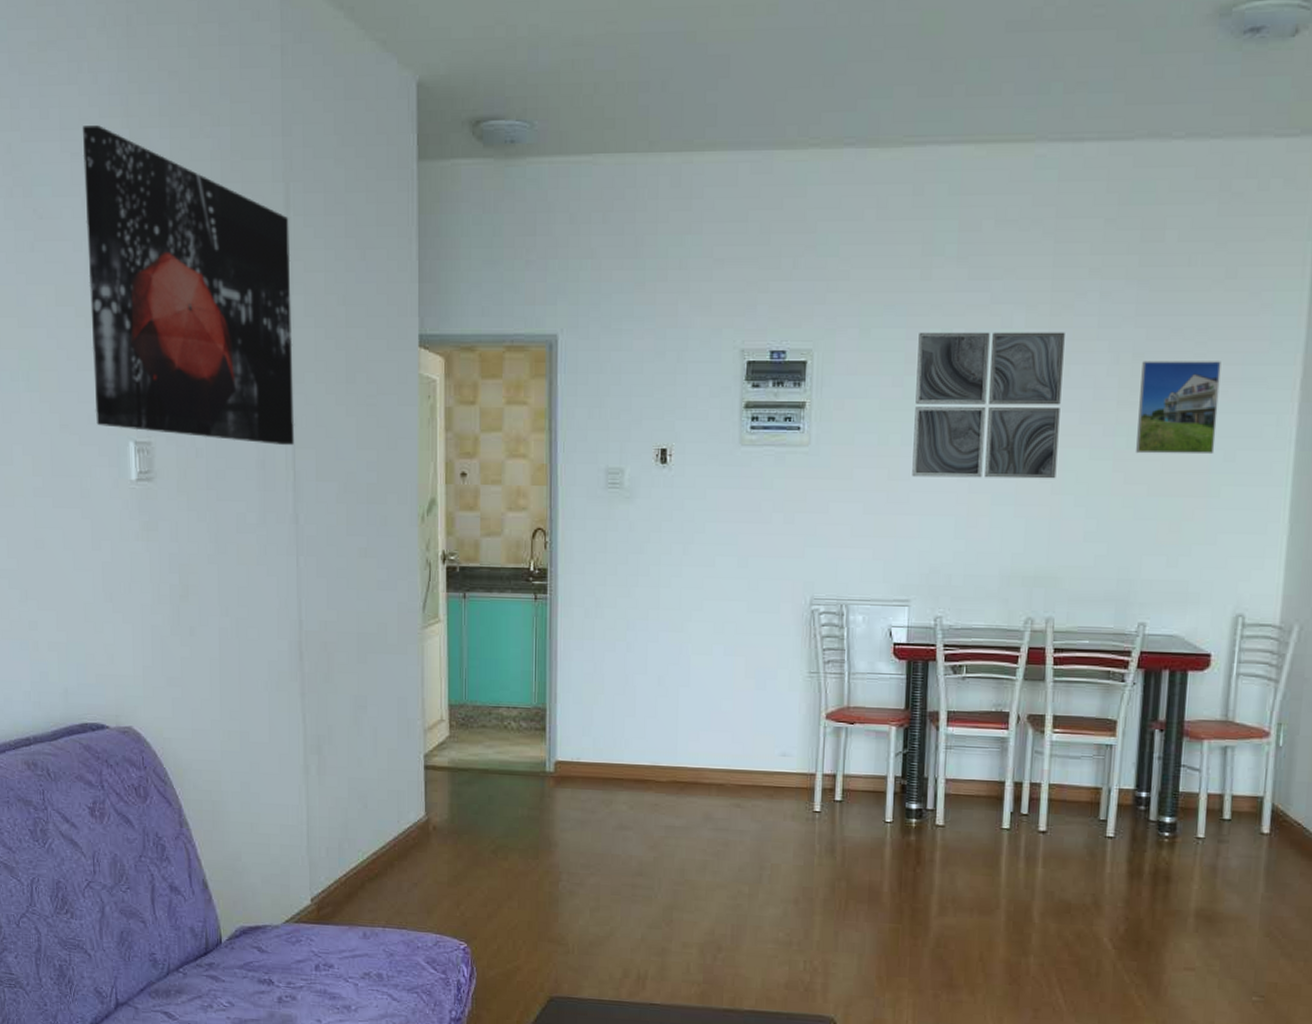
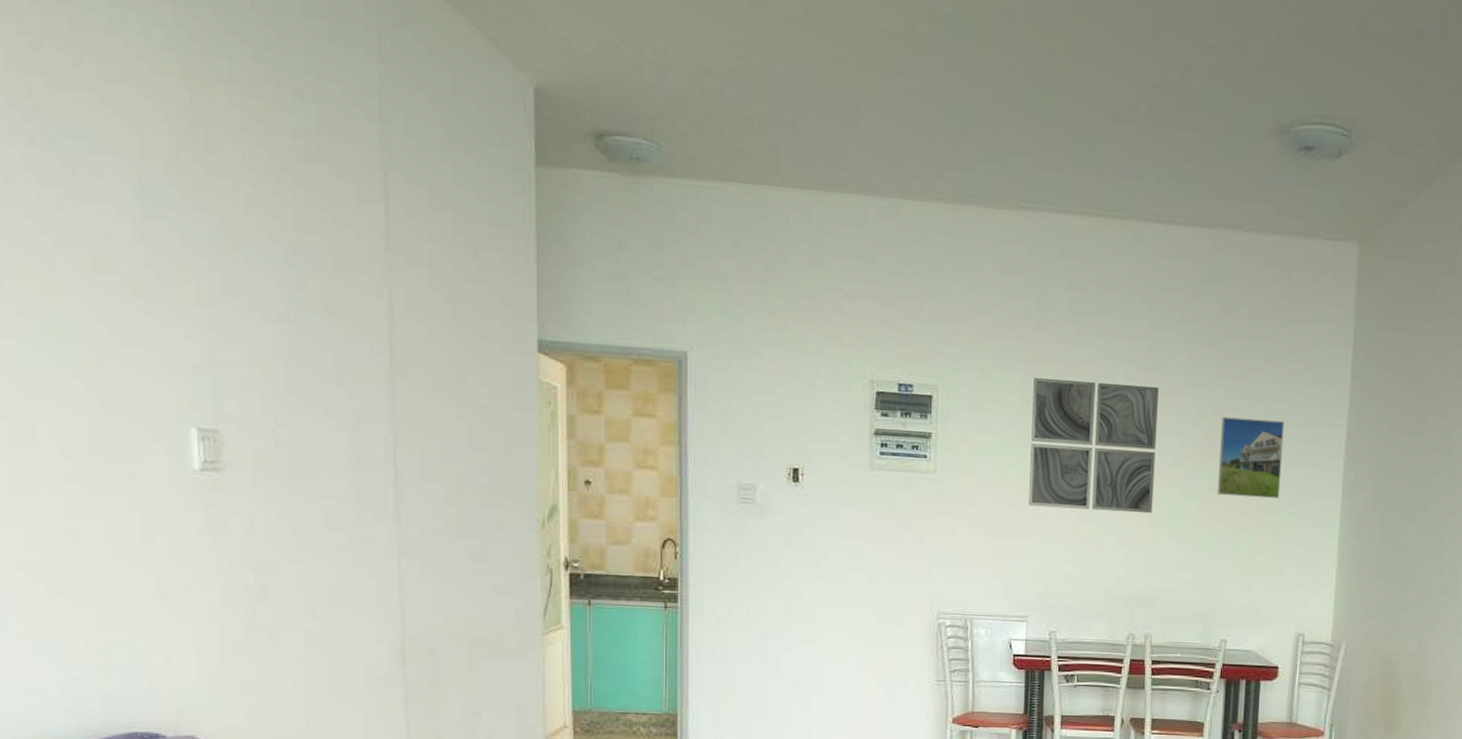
wall art: present [82,125,295,445] -> none [127,80,396,443]

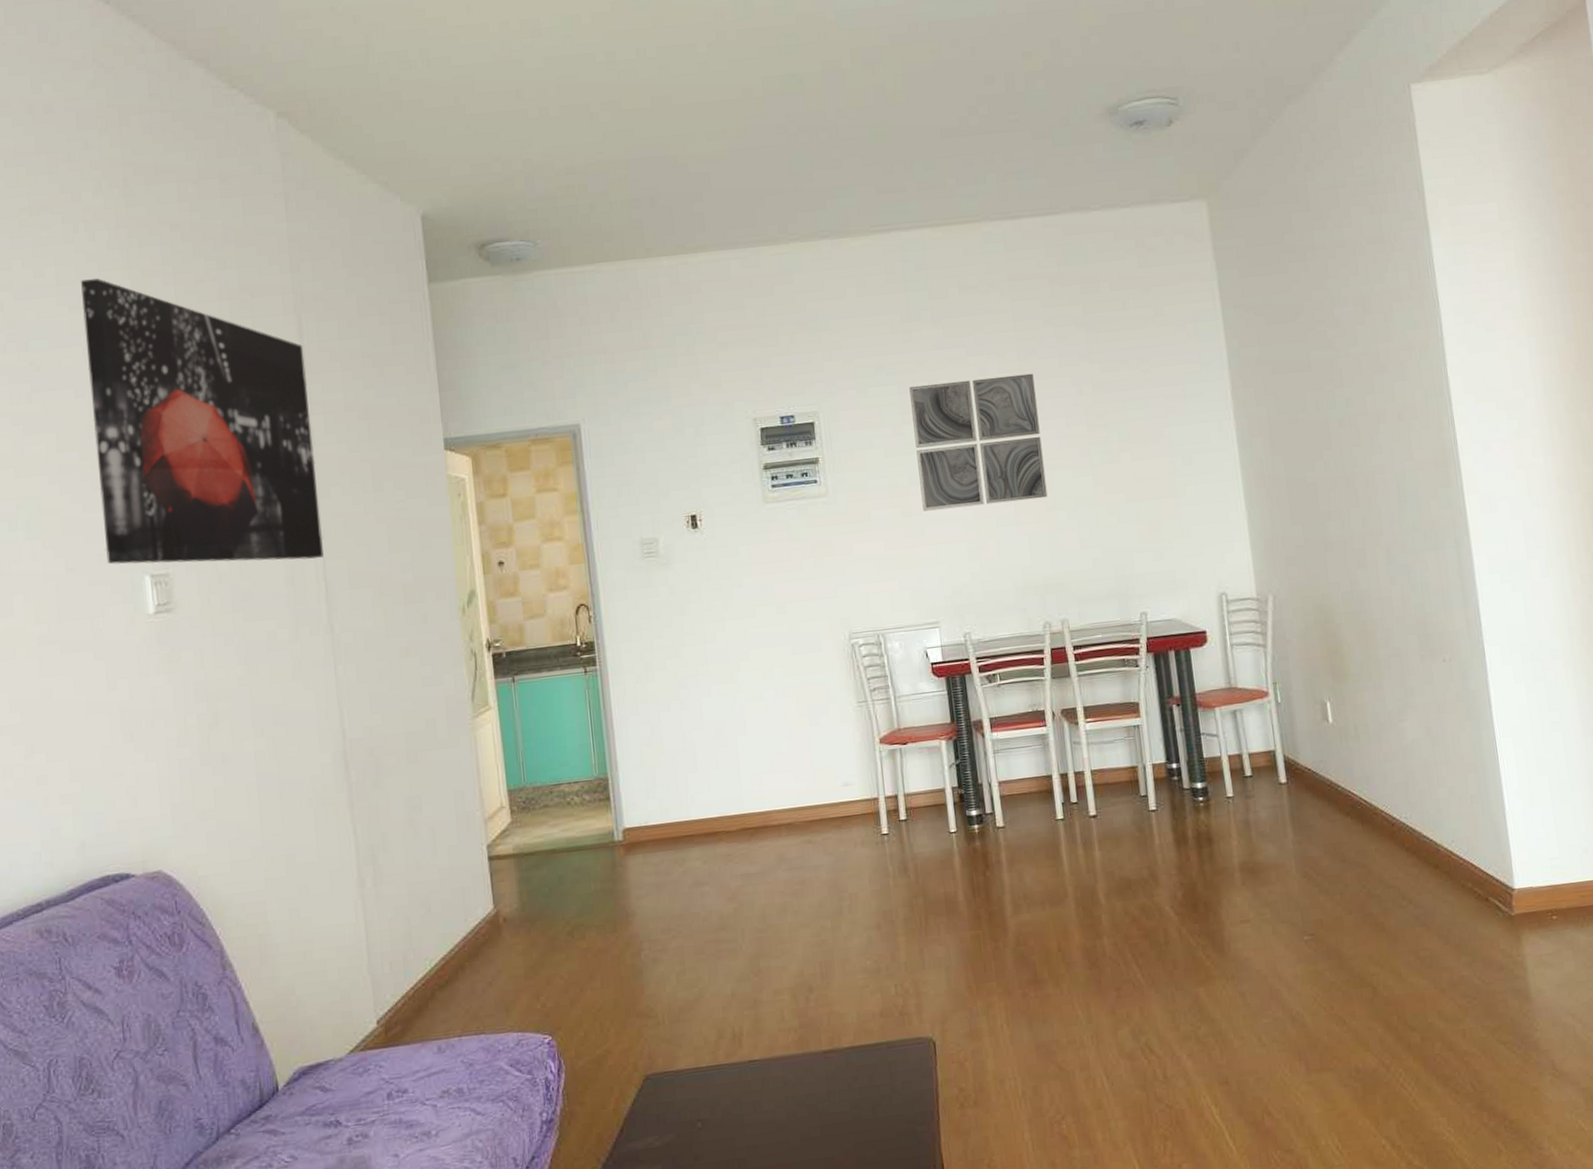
wall art: none [127,80,396,443] -> present [80,278,324,565]
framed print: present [1218,416,1285,499] -> none [1101,383,1174,468]

